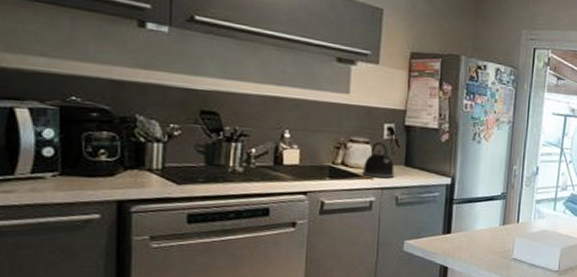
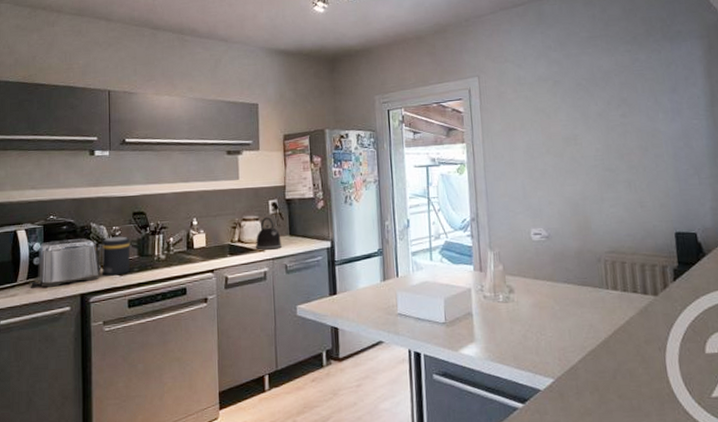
toaster: none [36,128,151,188] -> present [30,237,102,288]
cylinder: none [150,136,195,184] -> present [101,236,131,276]

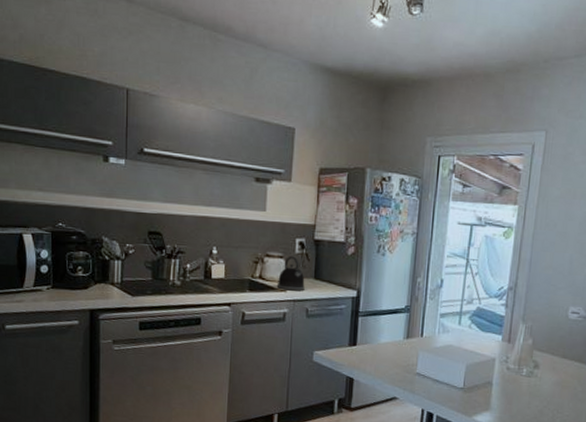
toaster: present [30,237,102,288] -> none [37,249,113,299]
cylinder: present [101,236,131,276] -> none [113,254,145,296]

